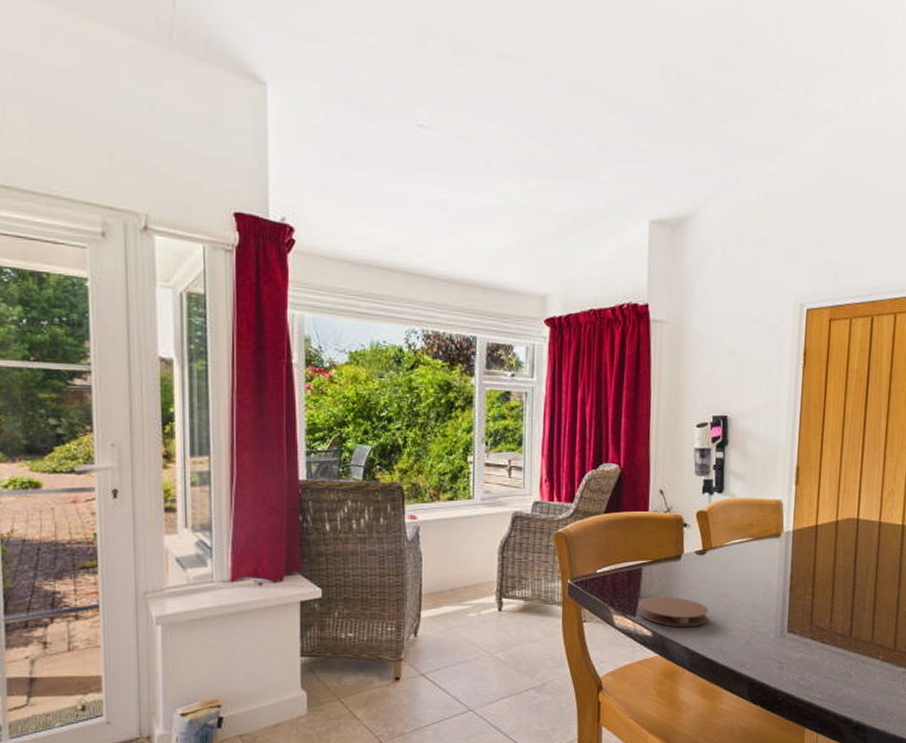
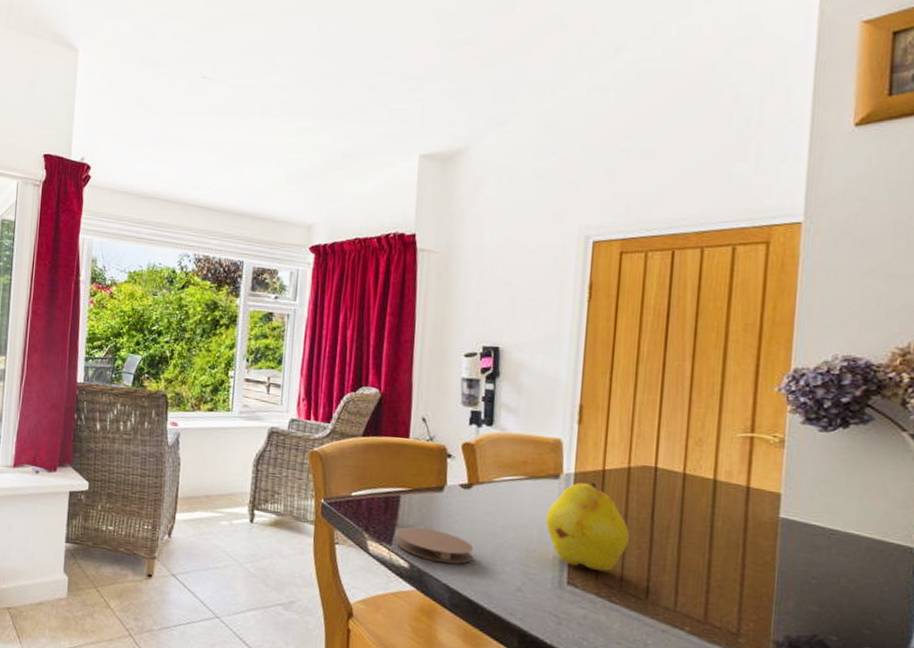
fruit: none [769,538,837,617] -> present [545,482,629,572]

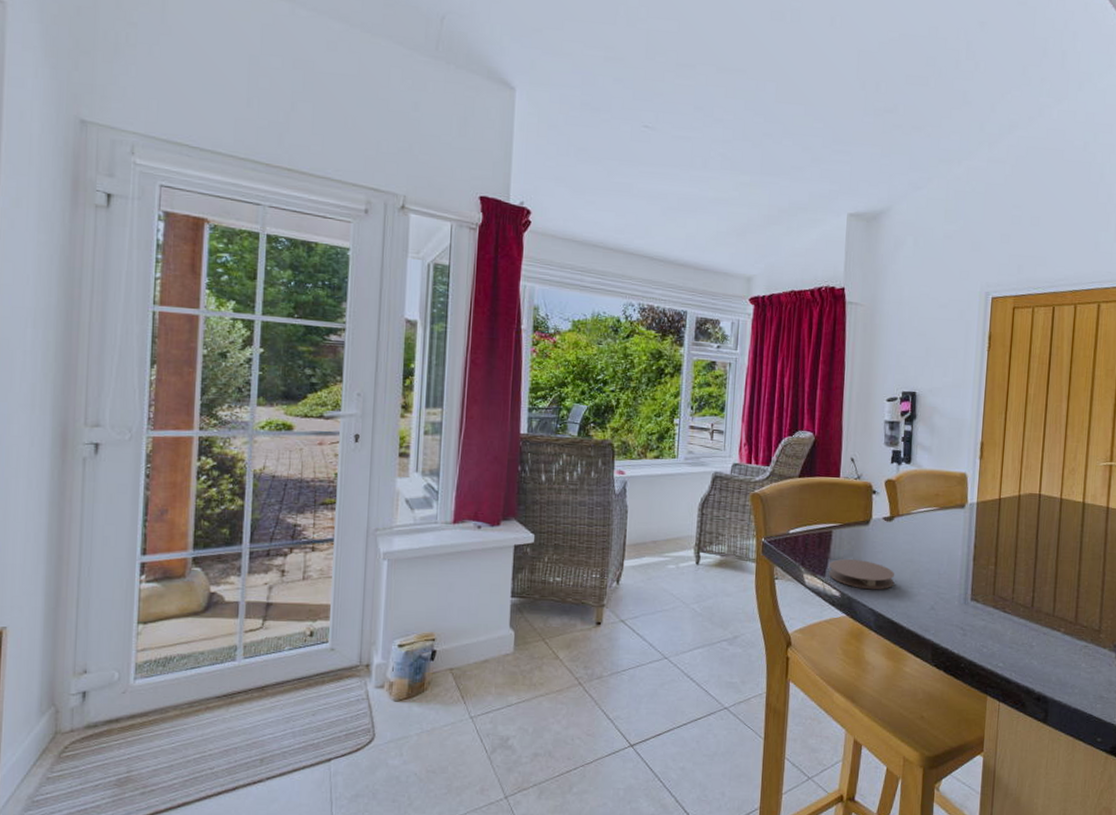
fruit: present [545,482,629,572] -> none [953,510,1019,587]

